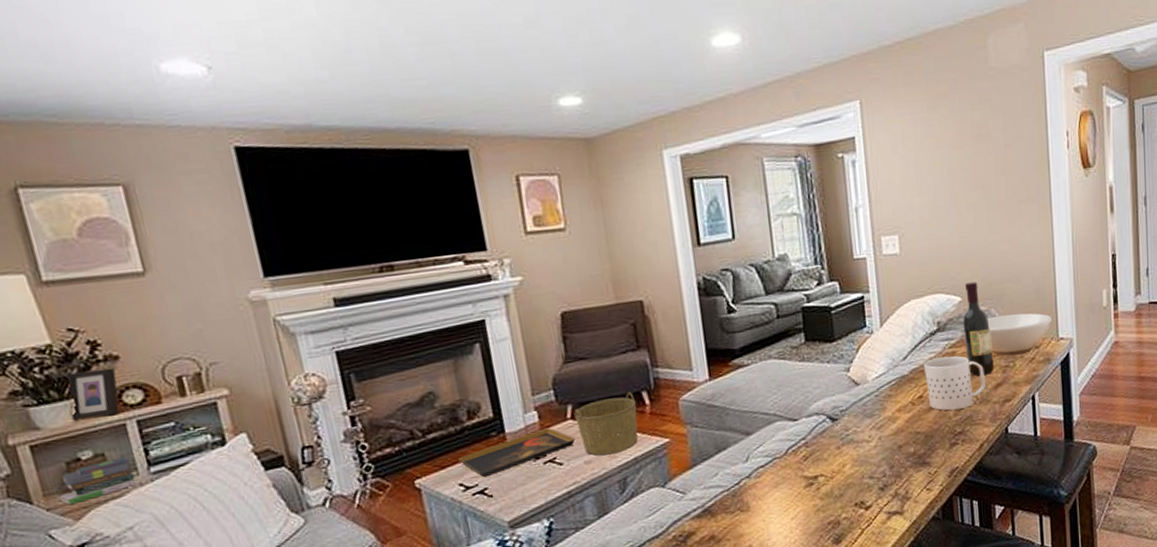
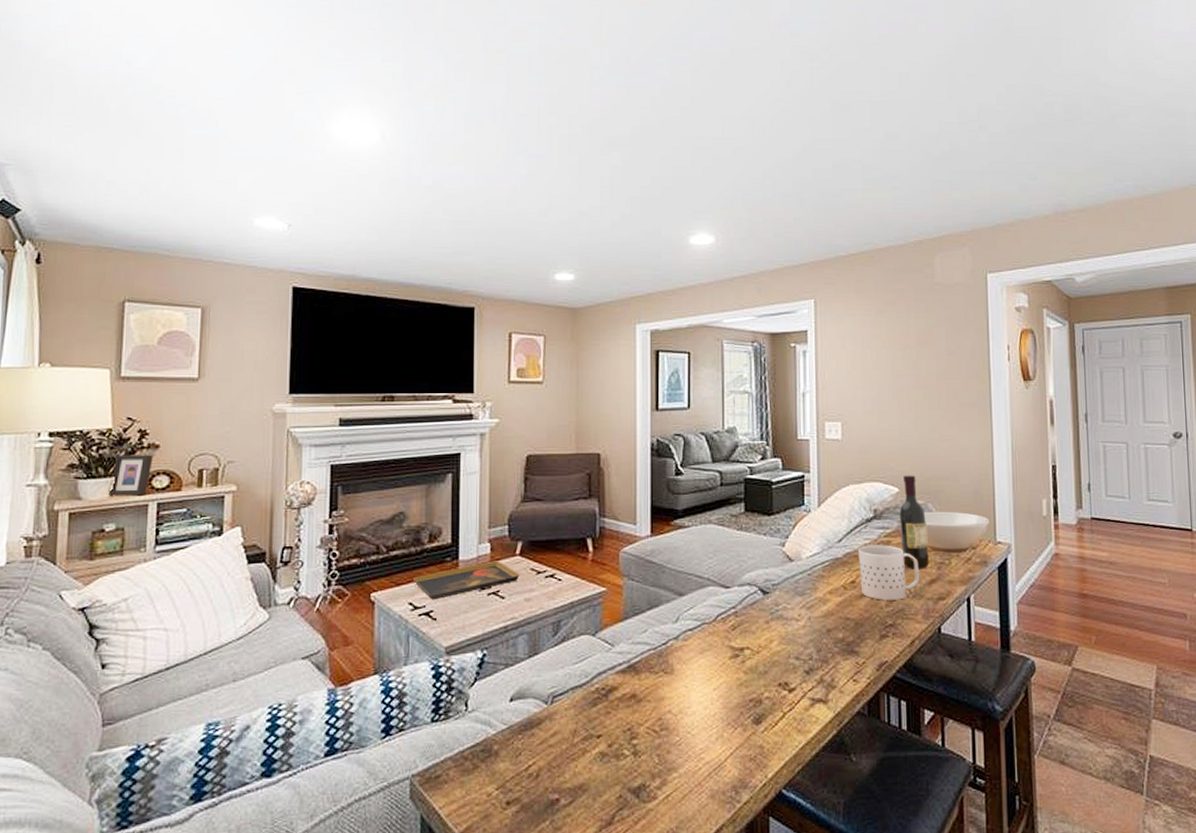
books: present [58,456,135,506] -> none [78,533,142,571]
basket: present [574,391,638,456] -> none [523,536,581,595]

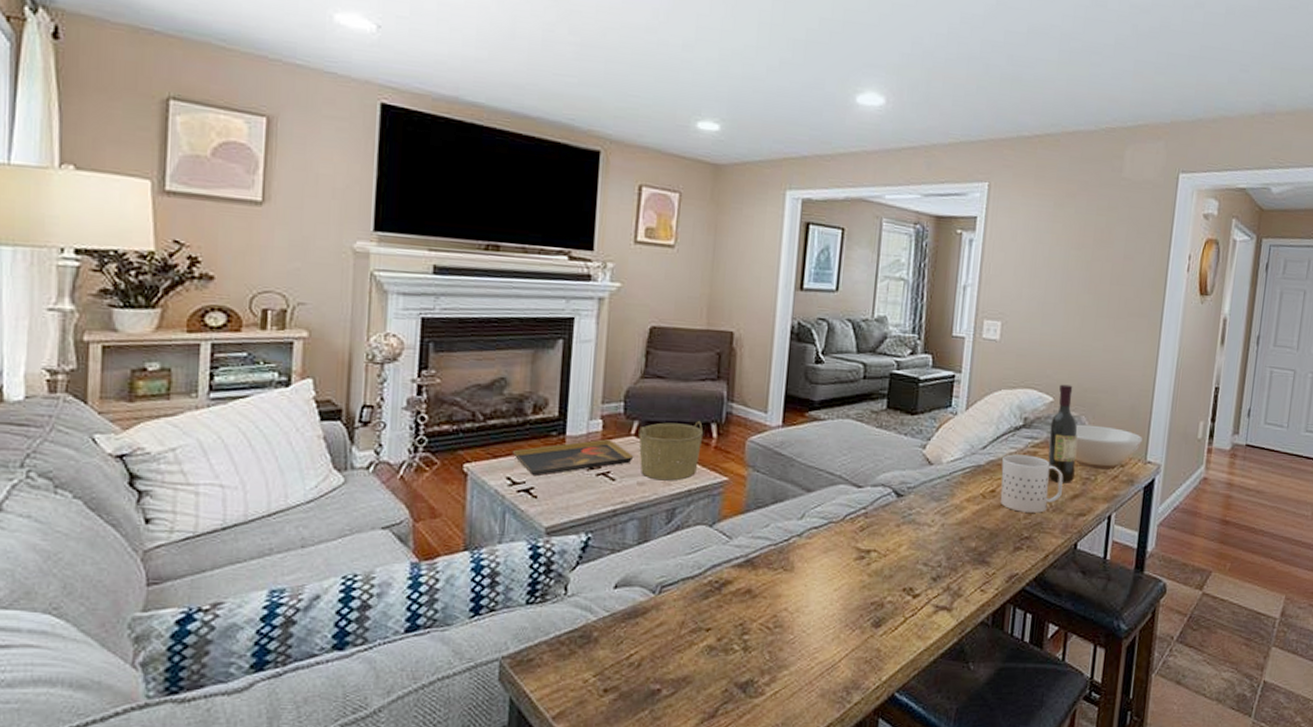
picture frame: present [108,454,153,496] -> none [151,283,206,334]
basket: none [523,536,581,595] -> present [638,420,704,481]

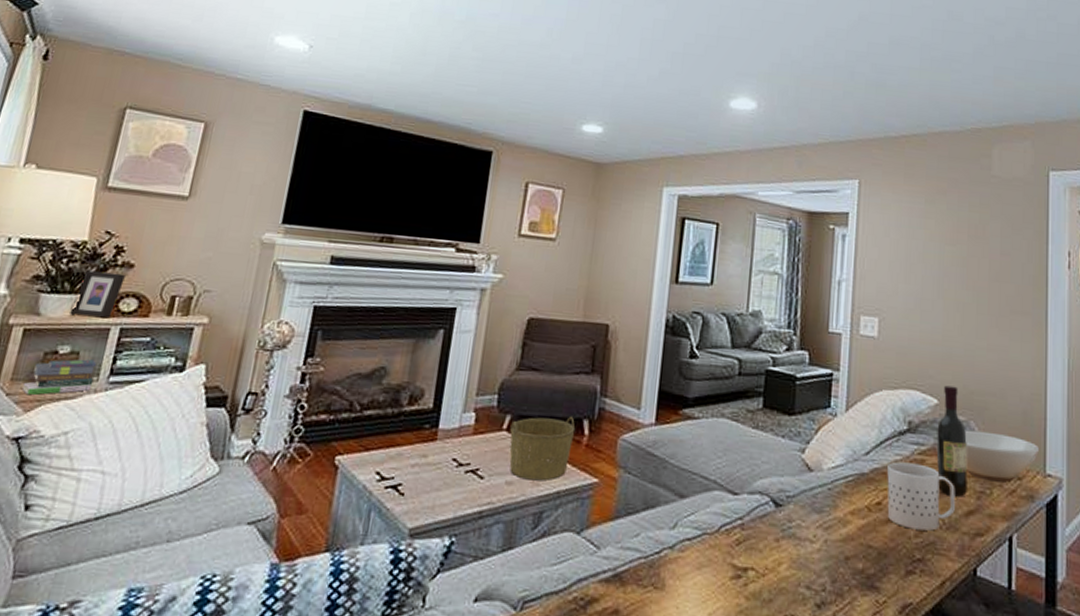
books: none [114,376,193,414] -> present [21,359,96,396]
picture frame: none [151,283,206,334] -> present [70,270,126,319]
decorative tray: present [512,439,634,477] -> none [384,433,504,472]

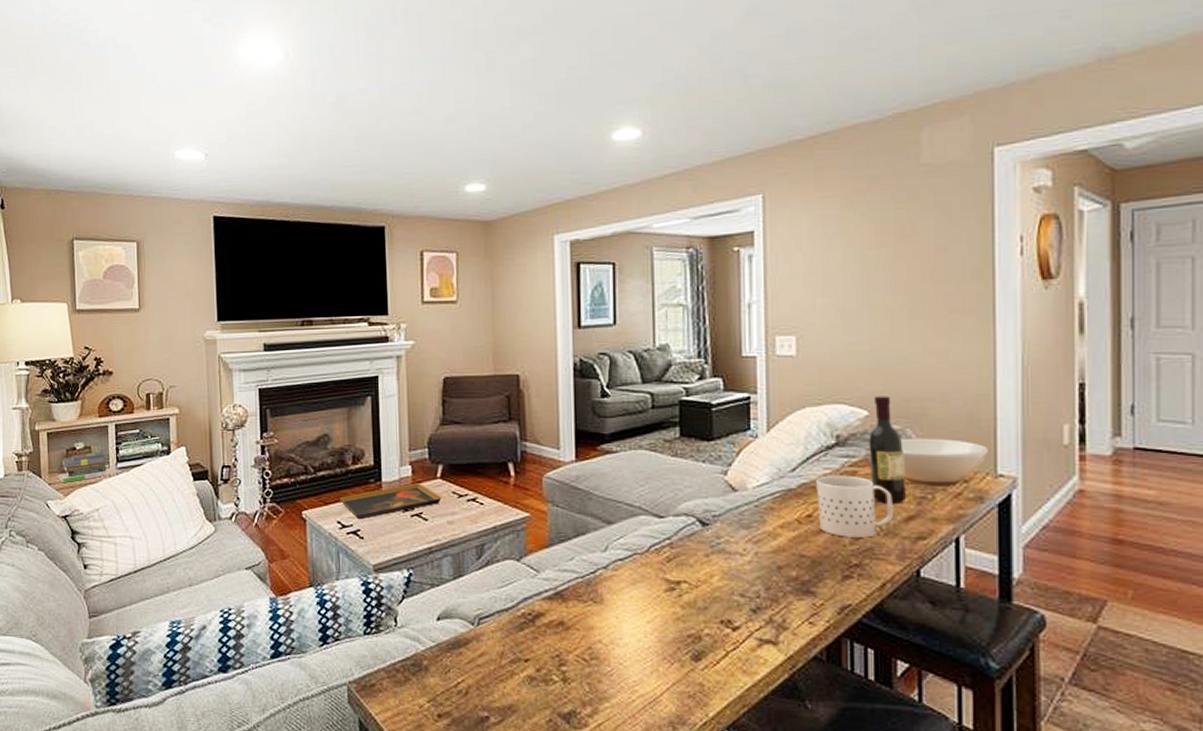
picture frame: present [70,270,126,319] -> none [76,380,108,418]
decorative tray: none [384,433,504,472] -> present [339,483,442,520]
basket: present [509,416,576,481] -> none [444,460,502,519]

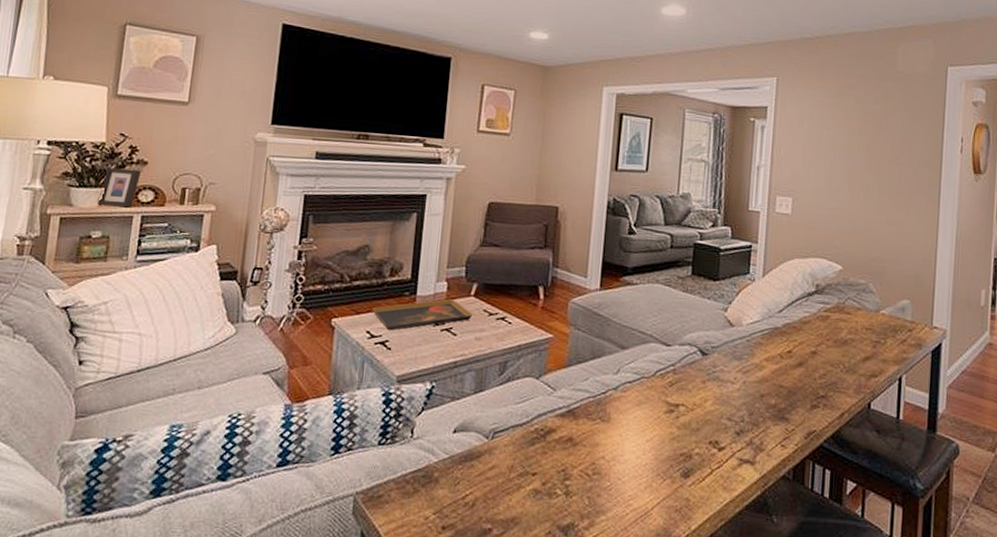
books: present [58,452,107,484] -> none [64,242,124,273]
picture frame: none [76,380,108,418] -> present [97,167,141,208]
mug: present [816,475,893,538] -> none [796,318,855,373]
wine bottle: present [869,396,907,504] -> none [839,254,867,346]
bowl: present [900,438,989,486] -> none [864,291,929,334]

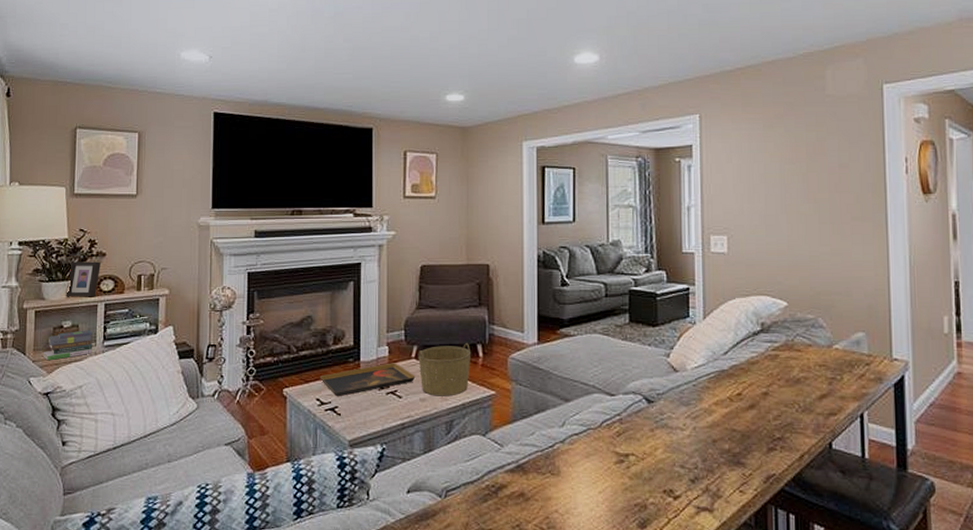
books: none [64,242,124,273] -> present [43,330,93,361]
basket: none [477,283,532,337] -> present [418,342,472,396]

